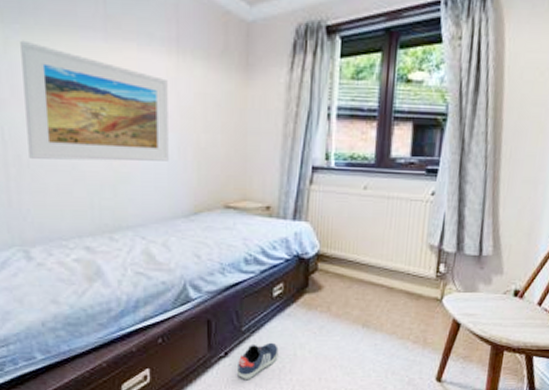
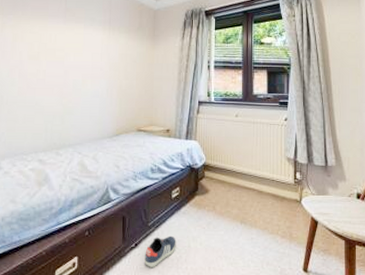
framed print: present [20,40,169,162] -> none [8,24,102,99]

